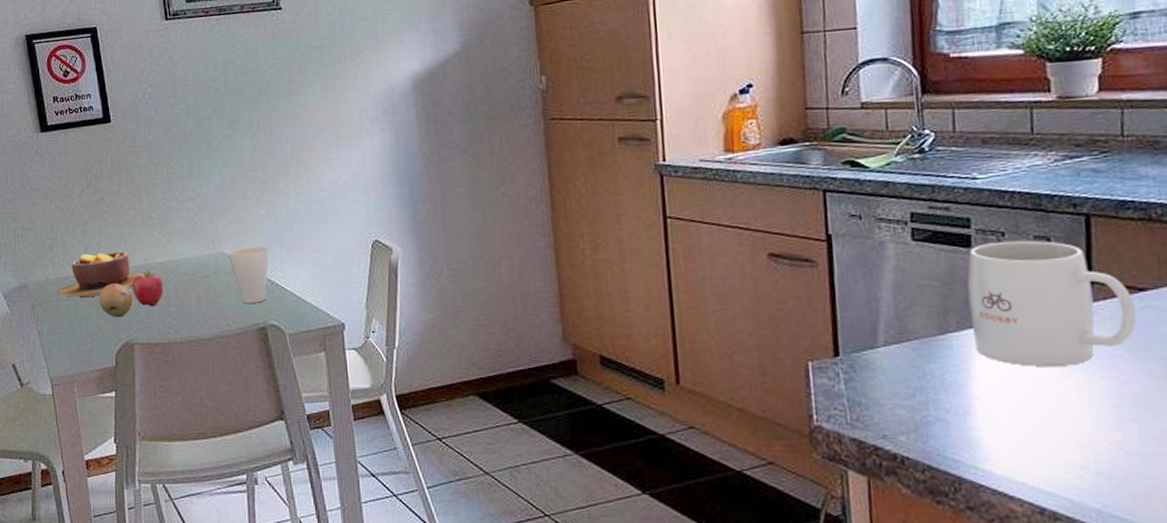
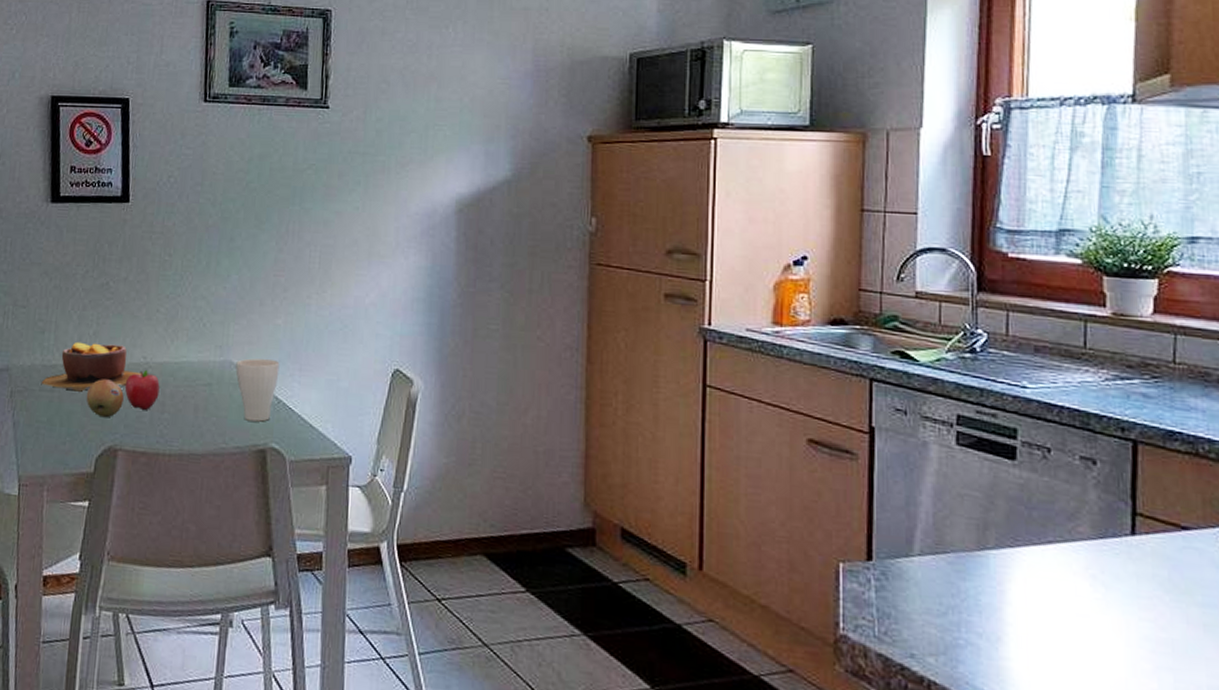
mug: present [966,240,1137,366] -> none [1009,457,1179,602]

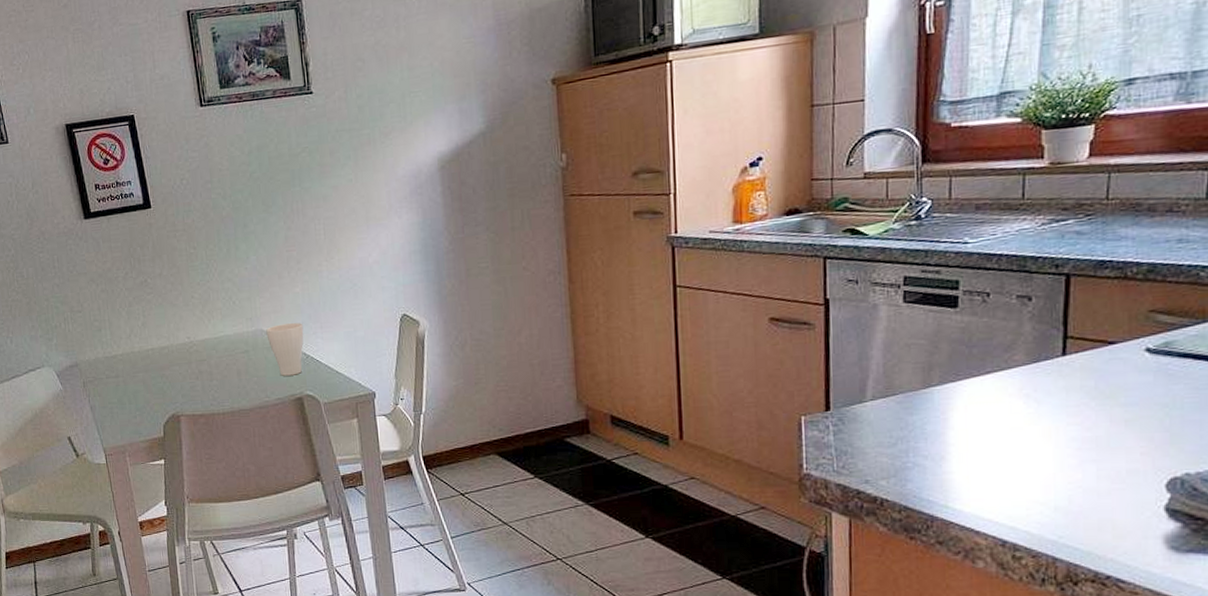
bowl: present [41,341,141,392] -> none [106,330,188,375]
fruit: present [86,379,124,418] -> none [145,360,177,392]
fruit: present [124,369,160,410] -> none [176,347,206,381]

